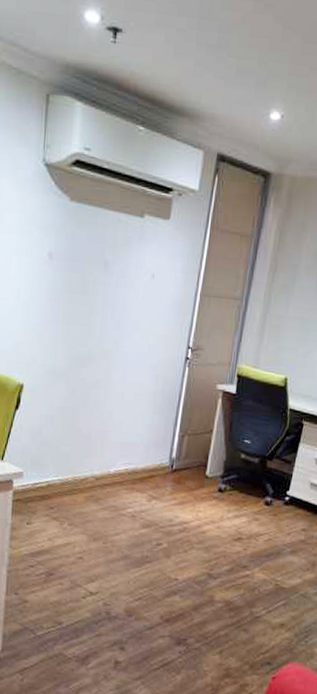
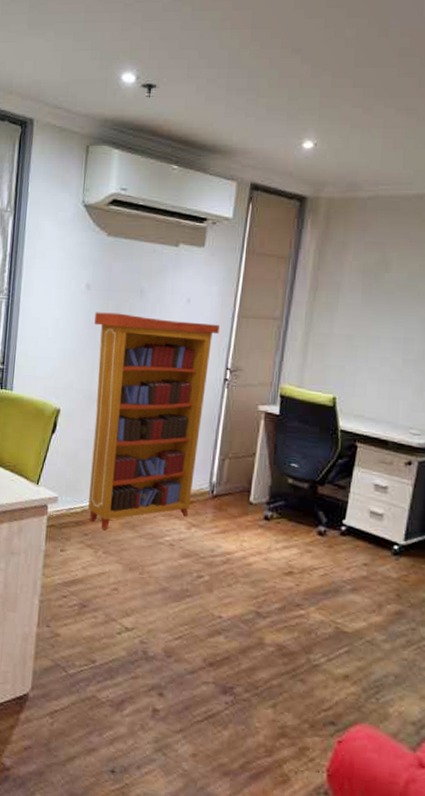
bookcase: none [53,283,183,503] -> present [88,312,219,529]

